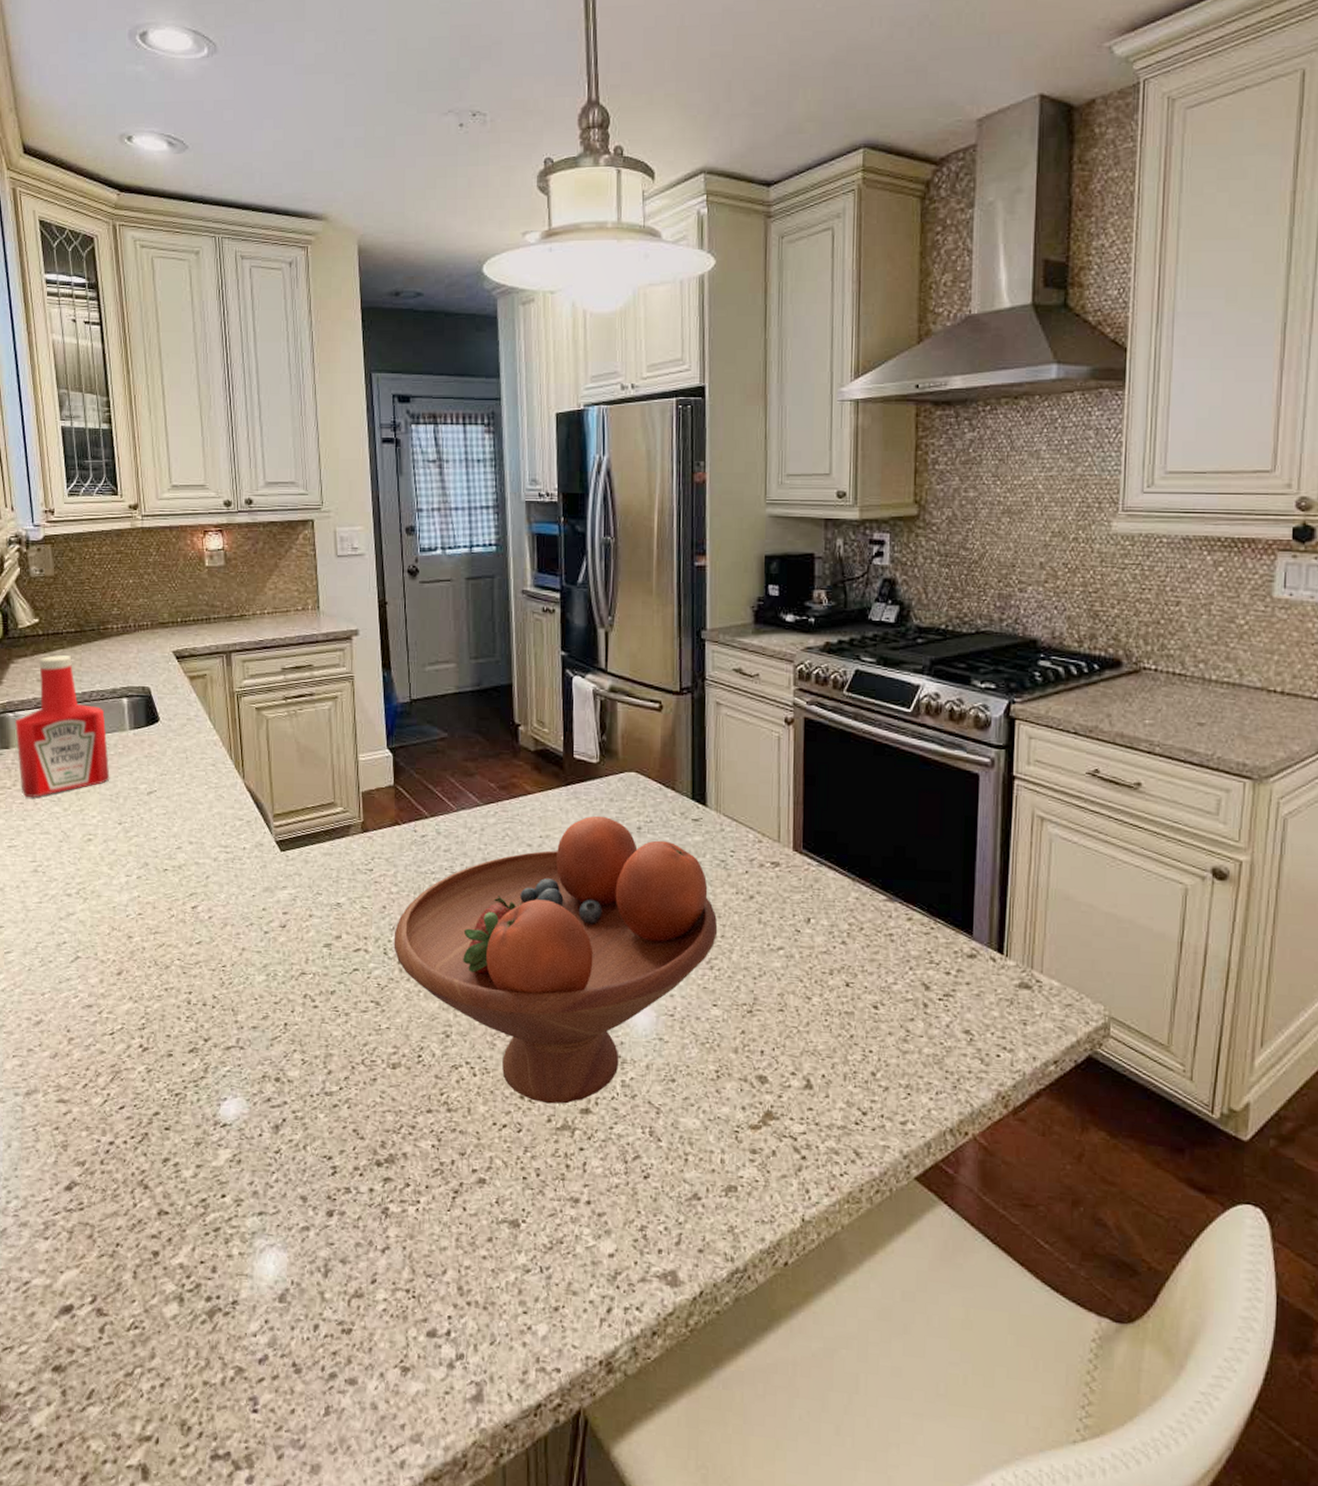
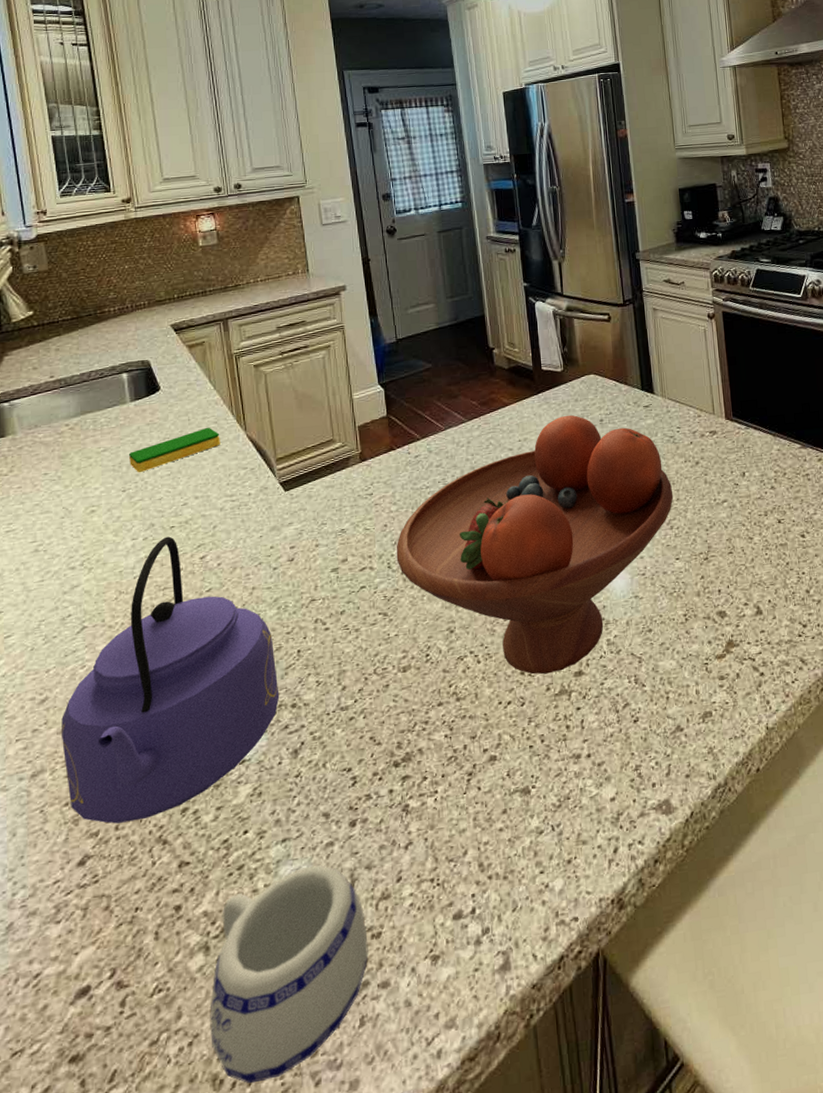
ketchup bottle: present [15,655,110,798] -> none [11,341,112,481]
kettle: none [54,879,264,1160] -> present [61,536,280,824]
dish sponge: none [125,769,217,807] -> present [128,427,220,473]
mug: none [181,1245,338,1440] -> present [210,864,369,1084]

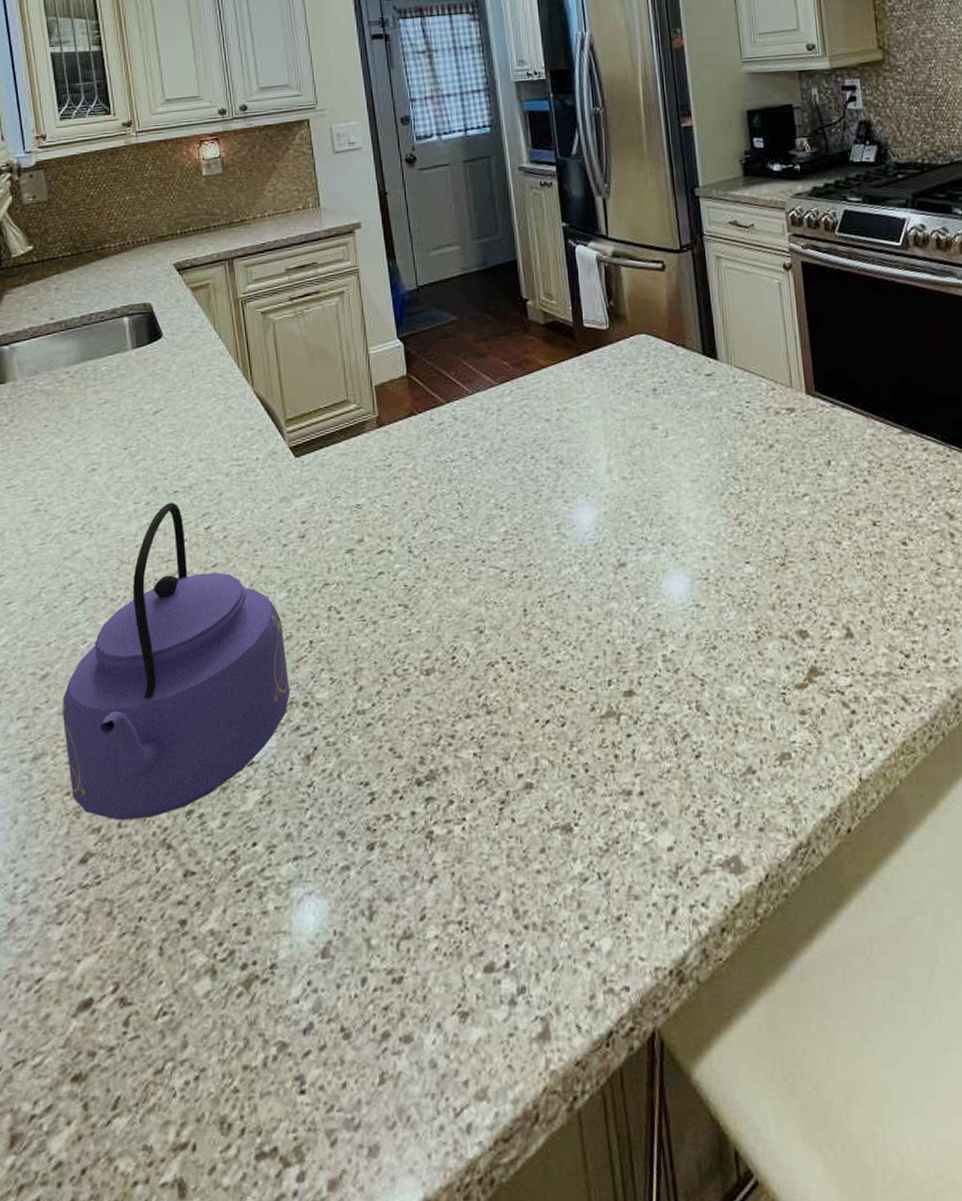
dish sponge: present [128,427,220,473] -> none [130,380,226,429]
mug: present [210,864,369,1084] -> none [217,890,389,1133]
fruit bowl: present [396,414,674,675] -> none [417,381,742,691]

